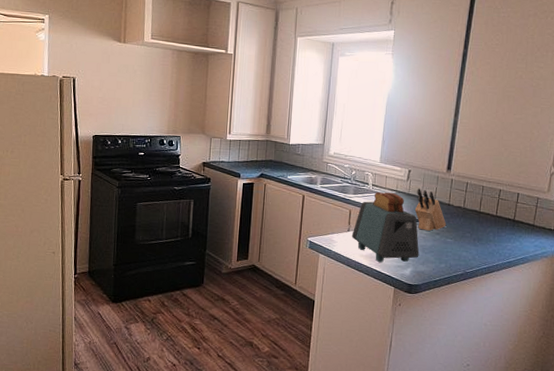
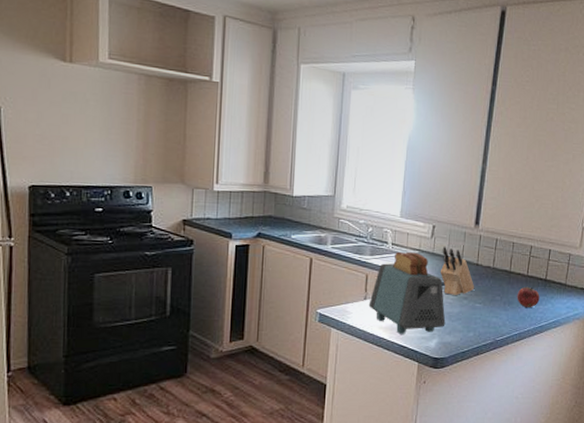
fruit: none [486,225,508,244] -> present [517,286,540,307]

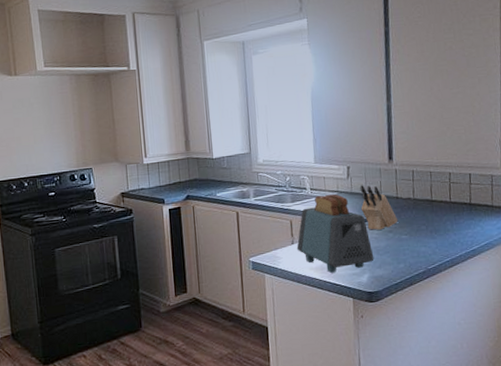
fruit: present [517,286,540,307] -> none [442,212,467,233]

